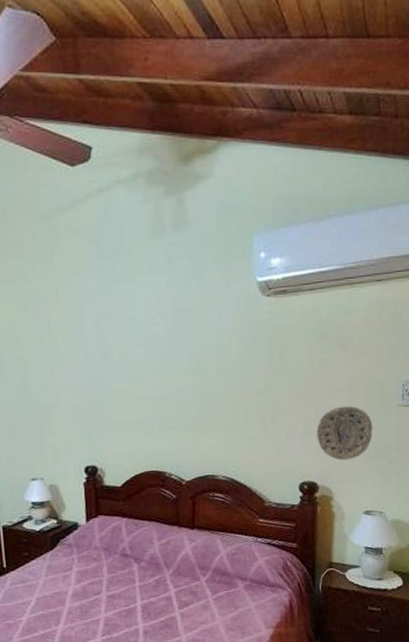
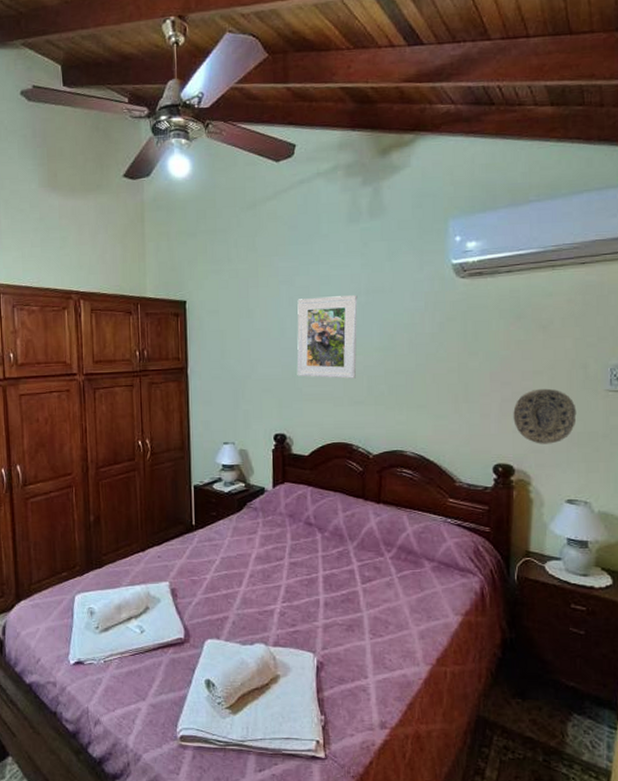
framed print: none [102,316,166,405] -> present [297,295,358,379]

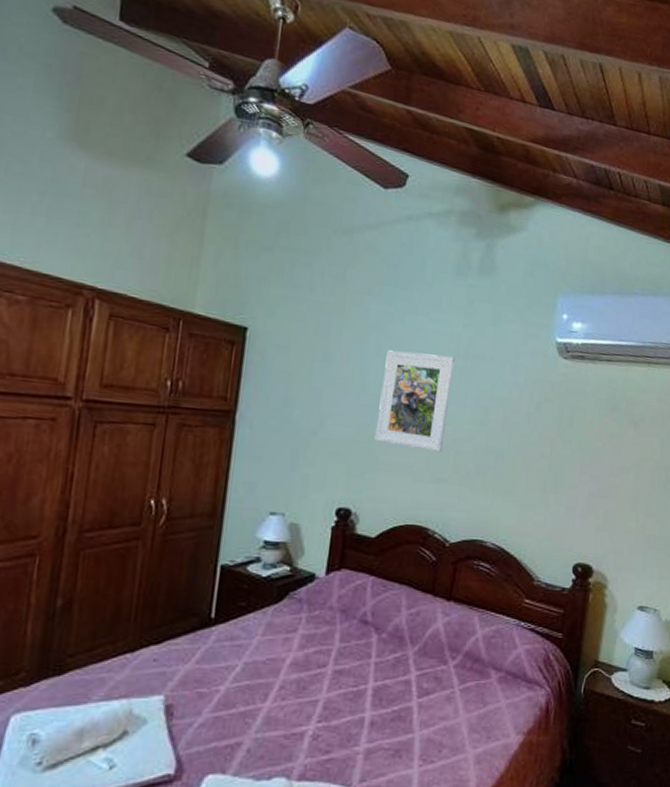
decorative plate: present [513,388,577,444] -> none [597,486,656,546]

